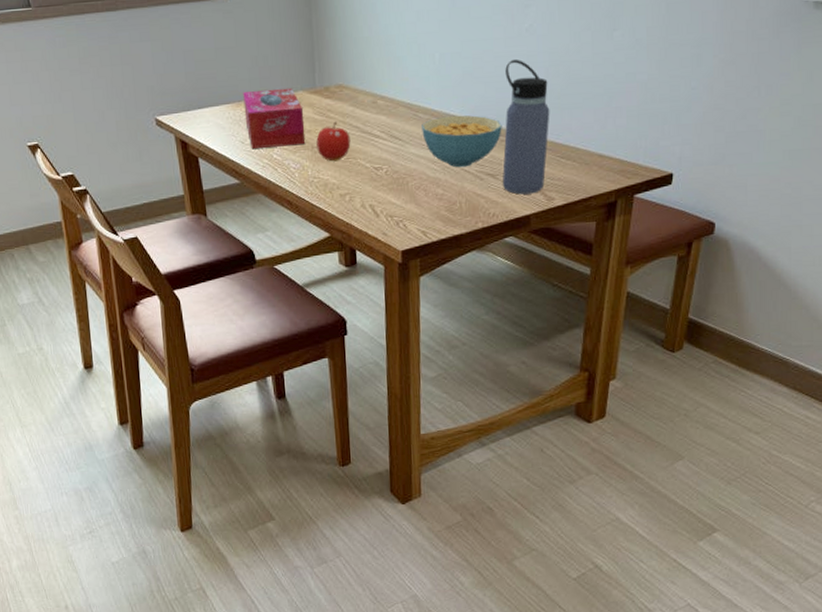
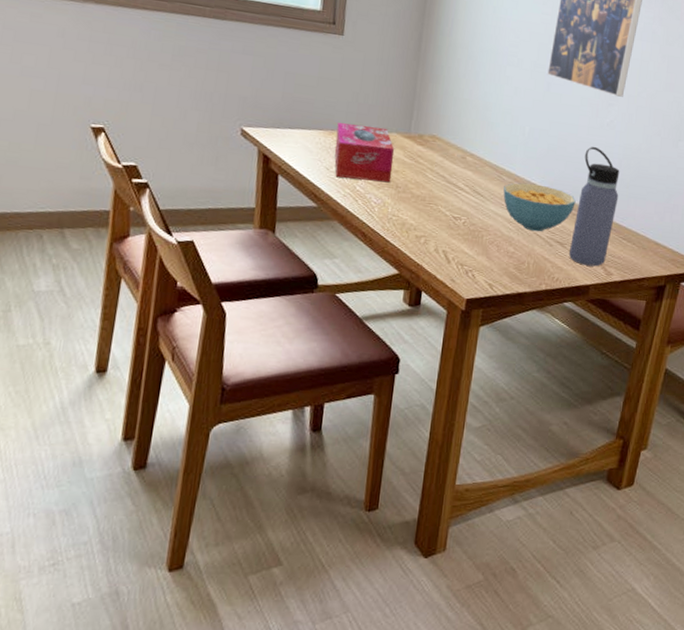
fruit: present [316,121,351,162] -> none [401,167,436,204]

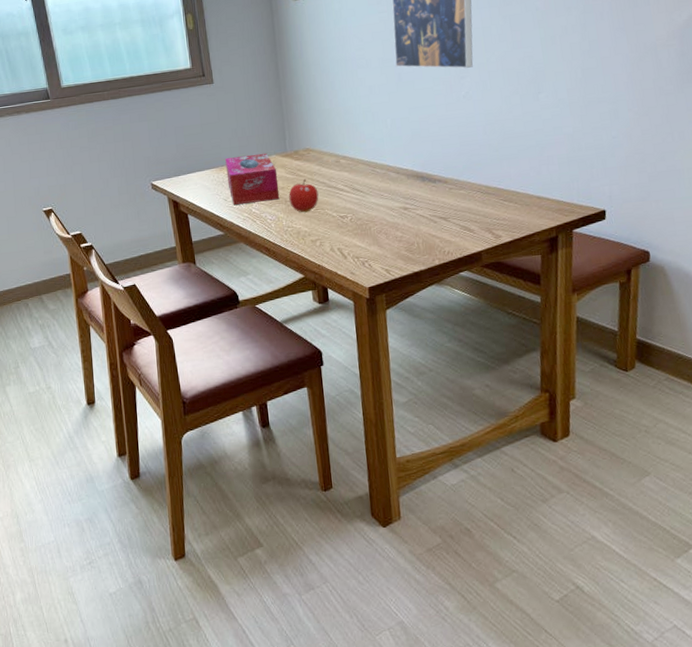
fruit: none [401,167,436,204] -> present [289,178,319,213]
cereal bowl: present [503,183,576,232] -> none [379,168,450,213]
water bottle: present [568,146,620,267] -> none [448,120,492,234]

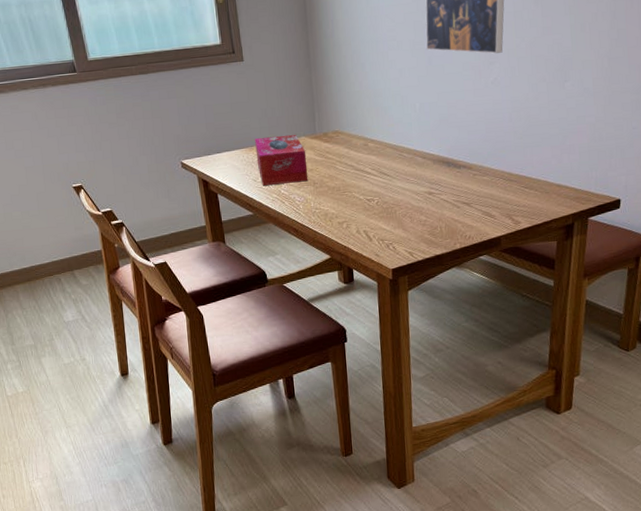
fruit: present [289,178,319,213] -> none [317,161,347,195]

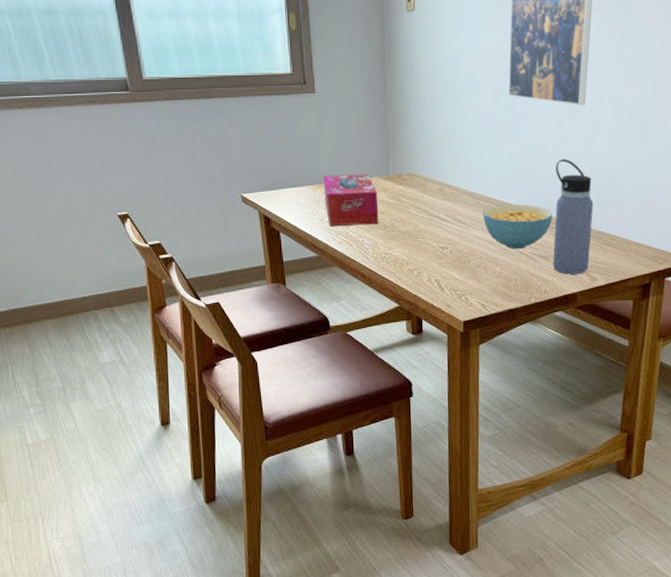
cereal bowl: none [406,154,474,198] -> present [483,204,553,250]
water bottle: none [475,106,515,220] -> present [552,158,594,275]

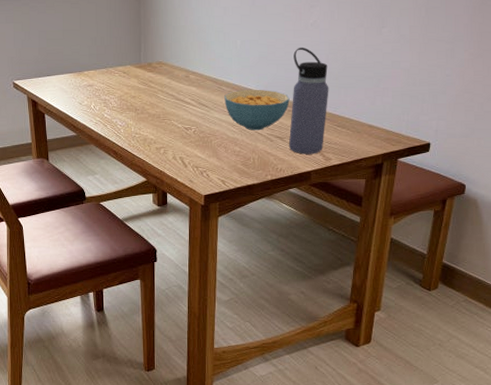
tissue box: present [323,174,379,226] -> none [83,62,131,109]

